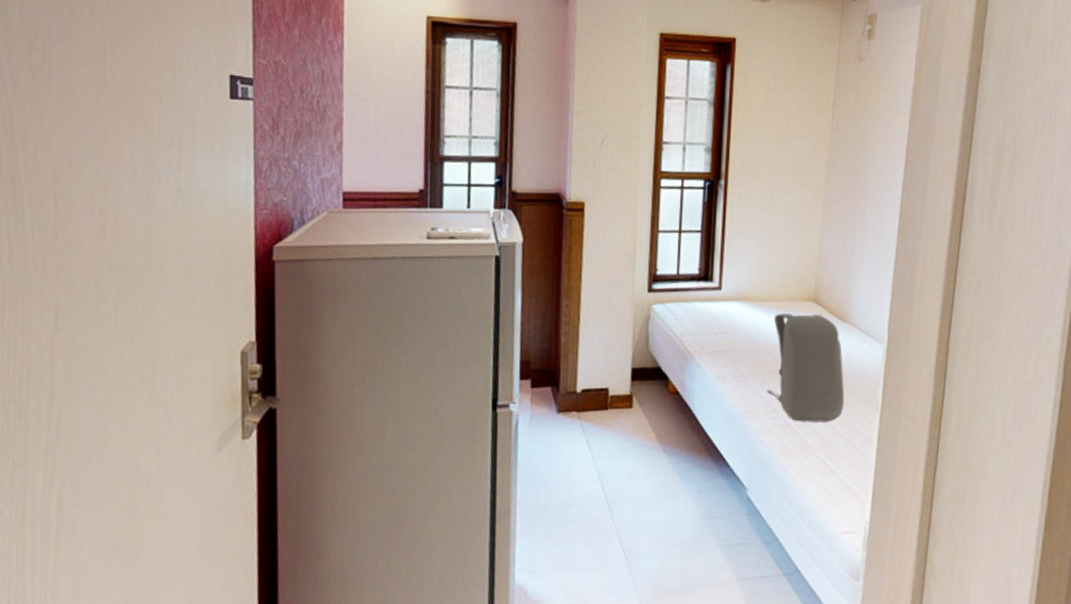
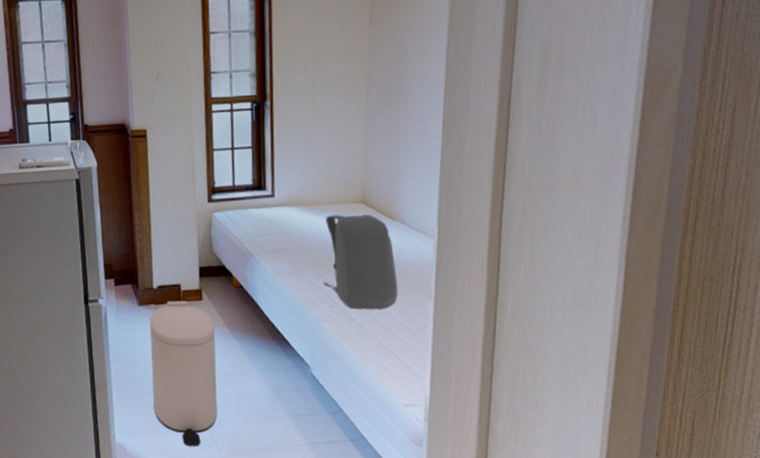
pedal bin: none [564,408,645,587] -> present [149,301,217,447]

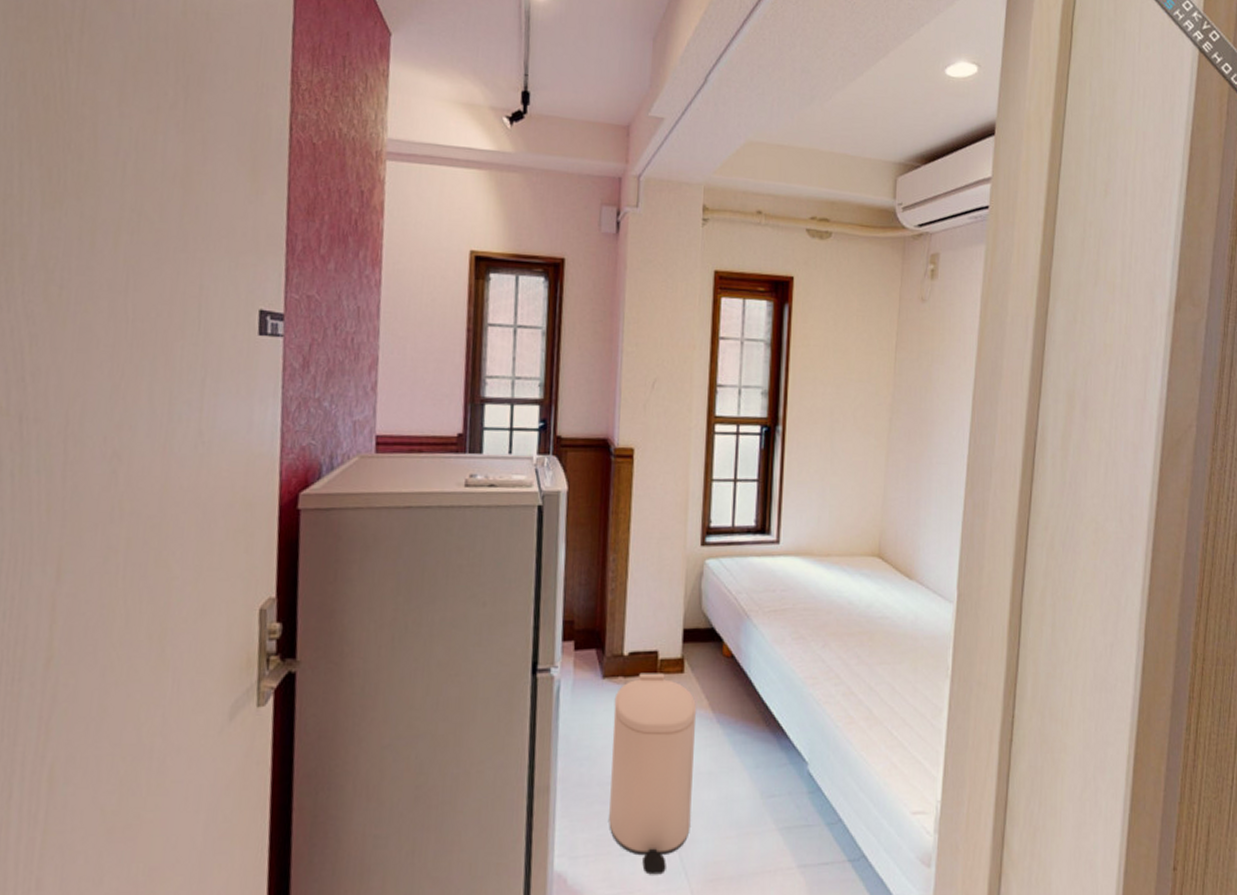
backpack: present [323,214,398,310] -> none [828,570,912,690]

